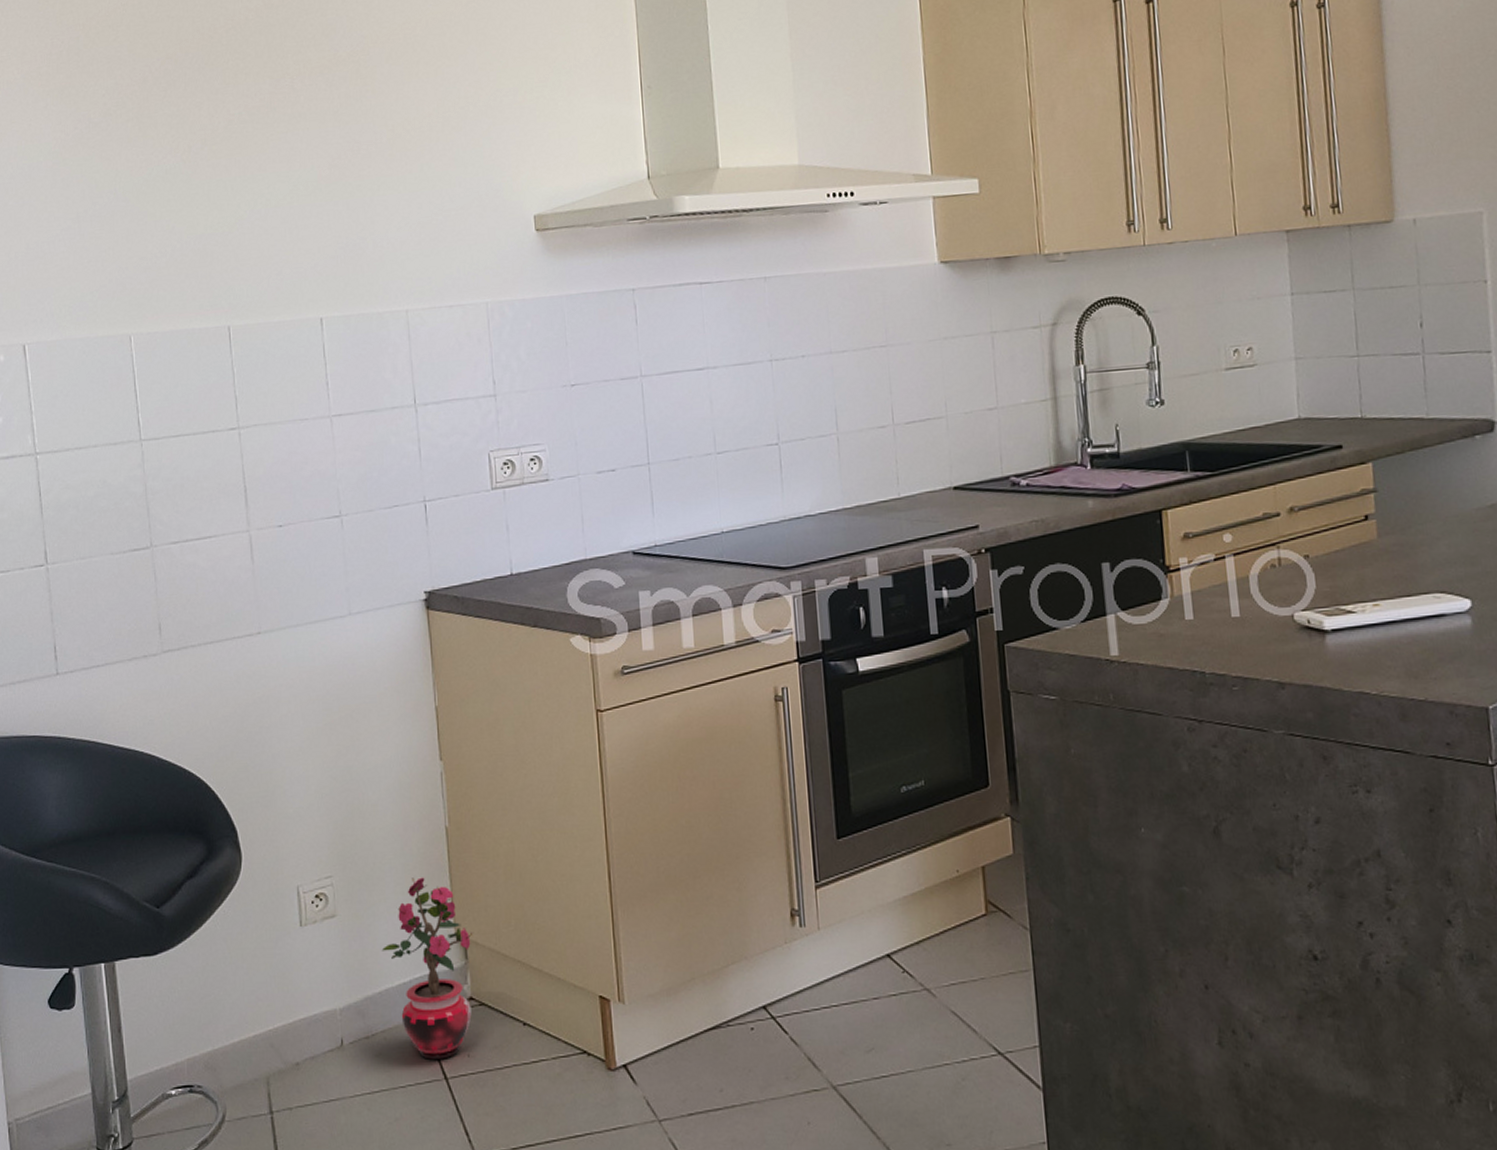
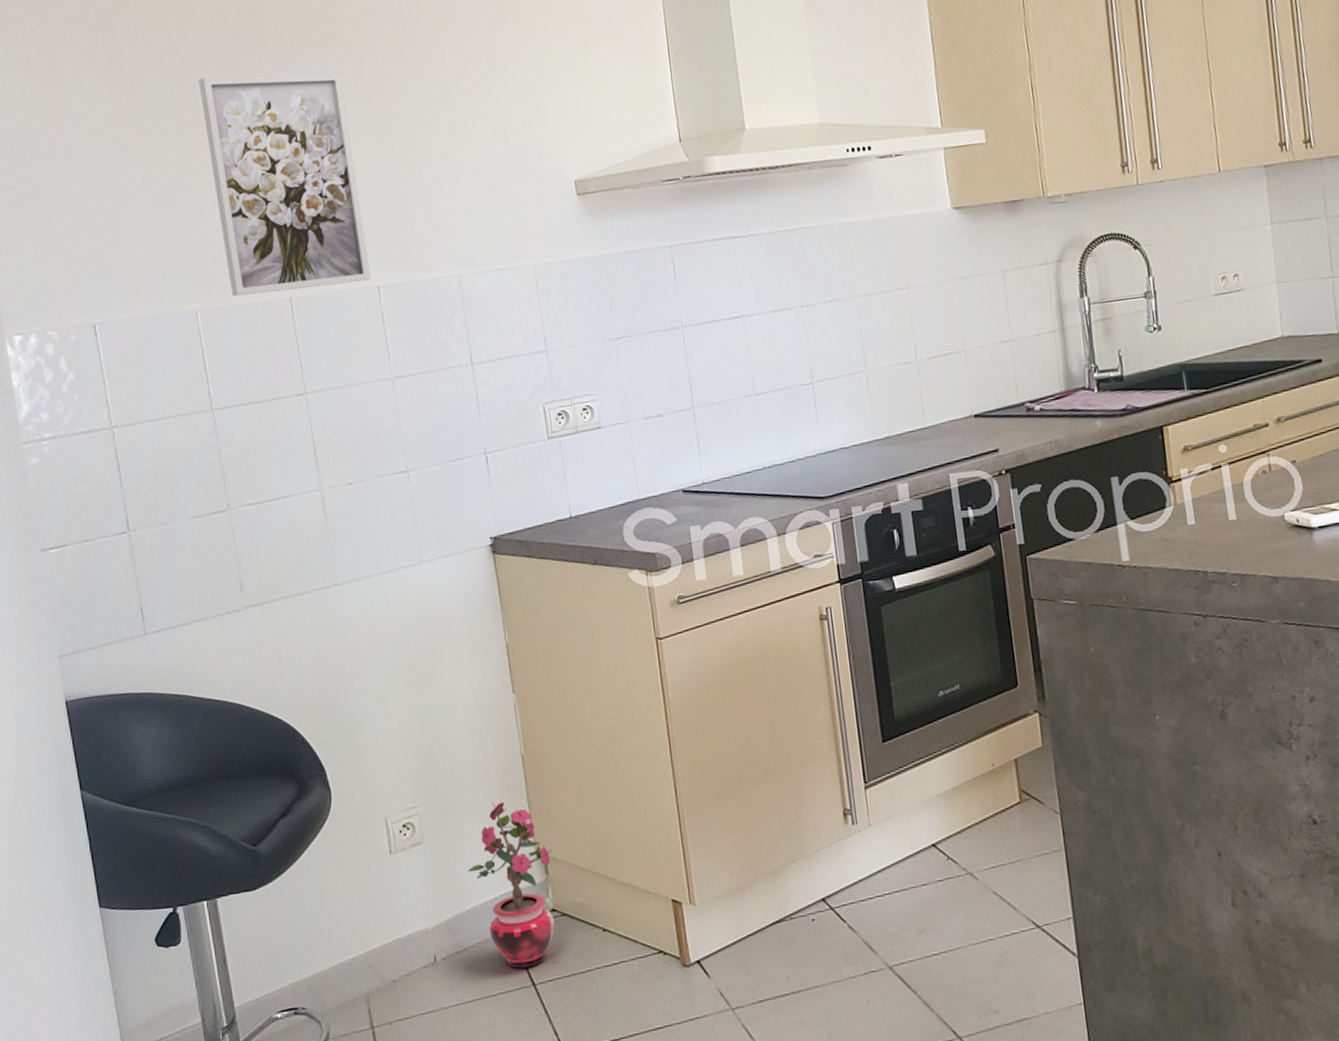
wall art: none [146,91,314,322] -> present [198,73,371,296]

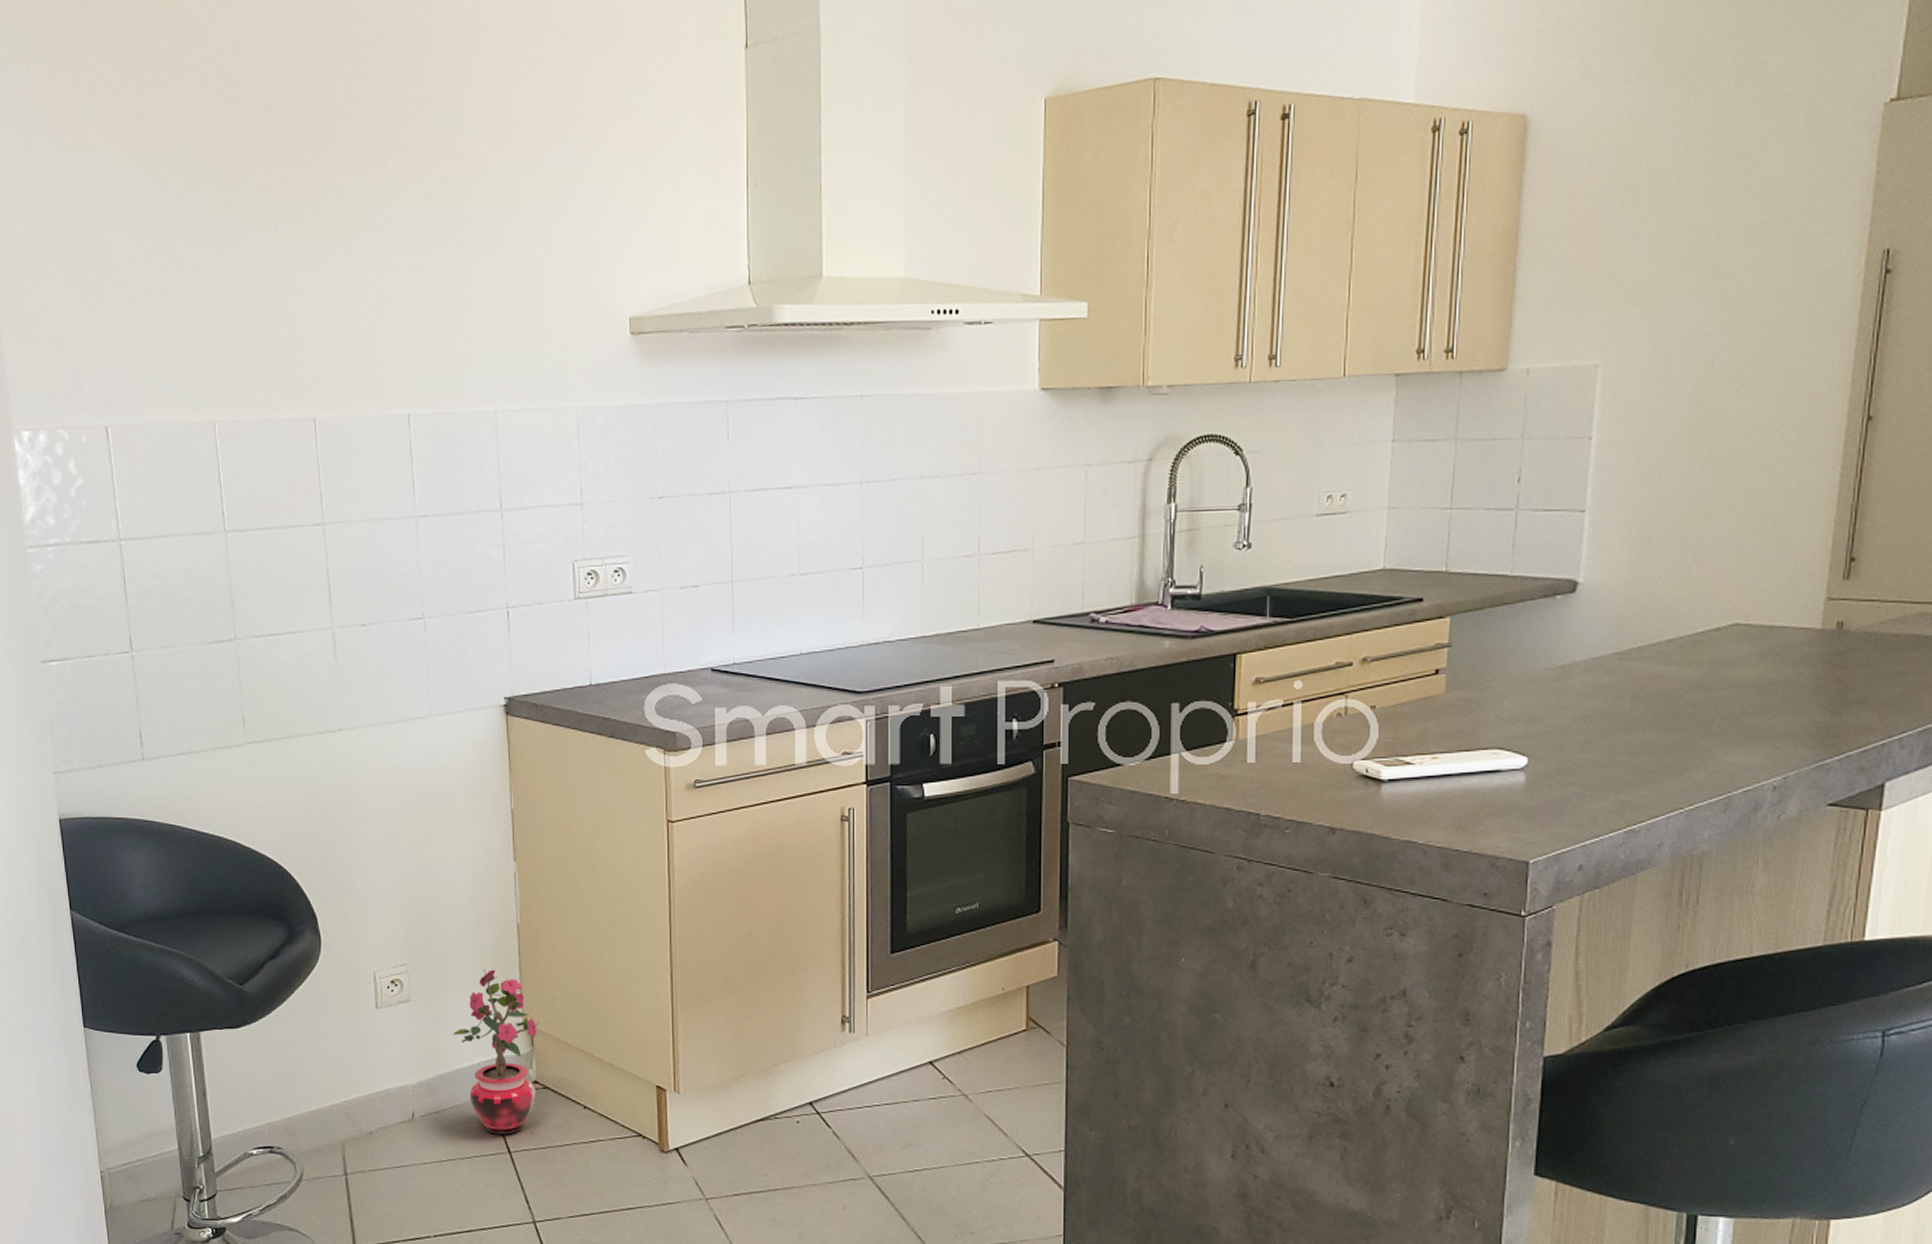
wall art: present [198,73,371,296] -> none [231,161,401,411]

